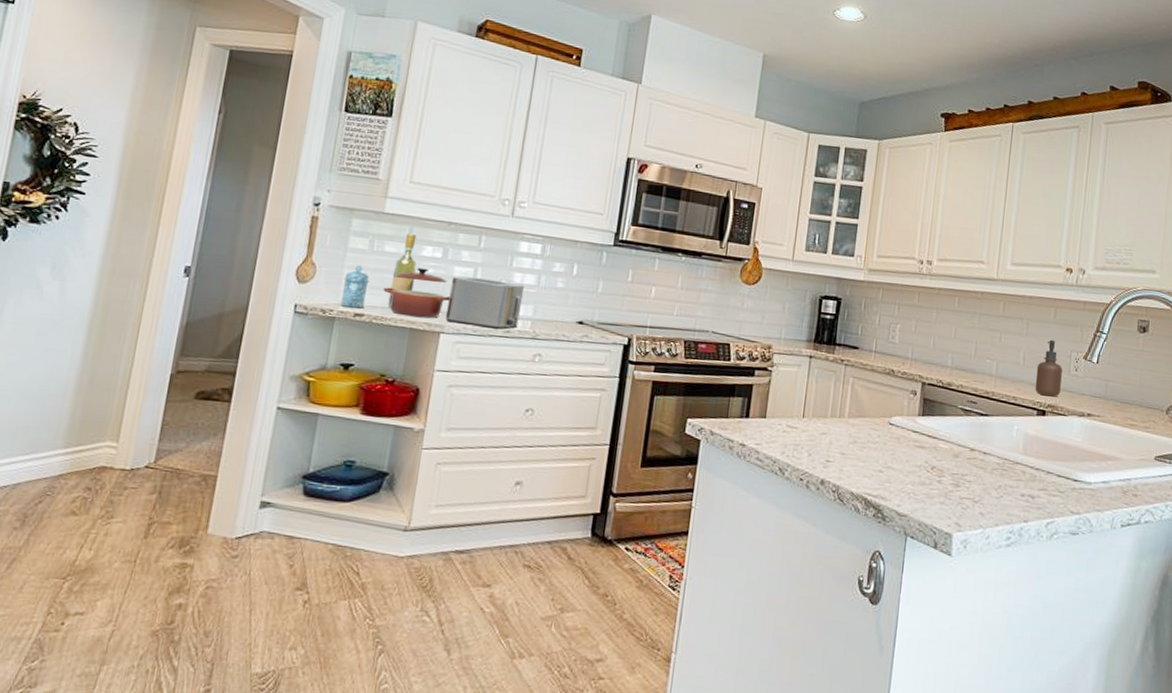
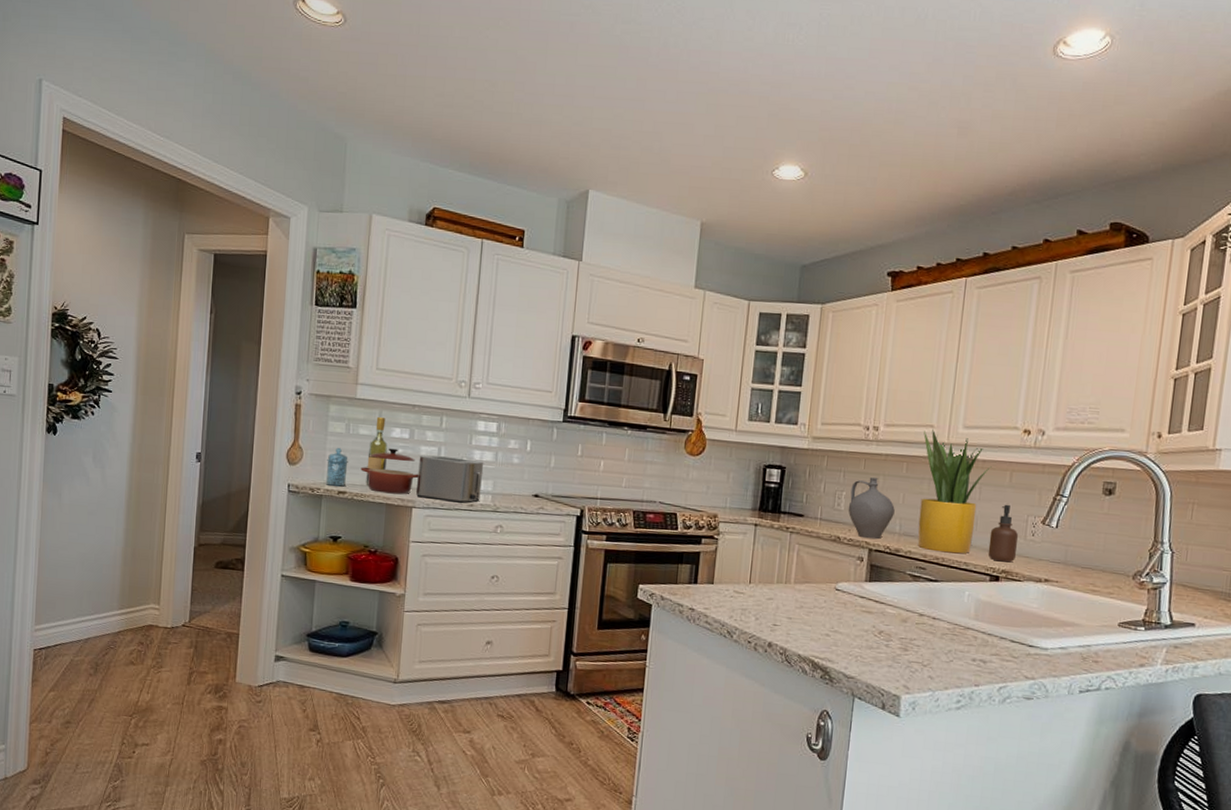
ceramic jug: none [902,311,947,373] -> present [848,477,895,540]
planter: none [969,264,1038,389] -> present [917,429,992,554]

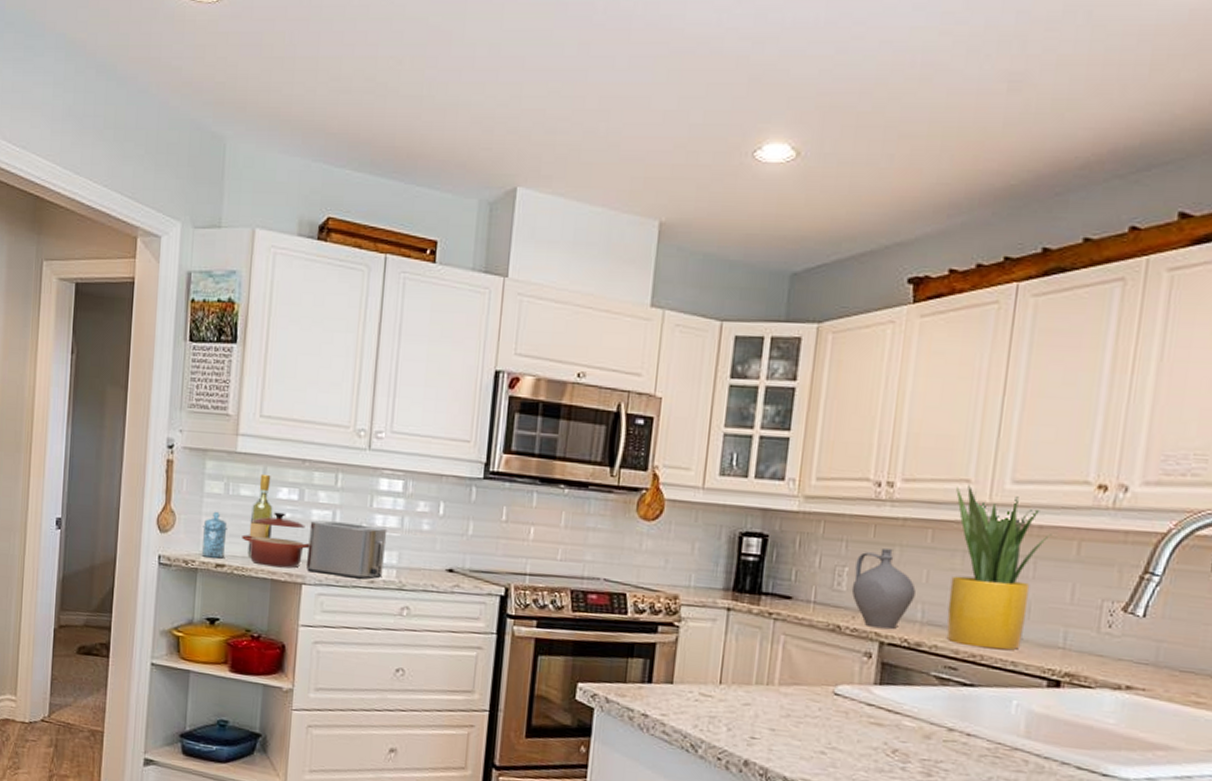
soap dispenser: present [988,504,1018,563] -> none [1045,584,1088,663]

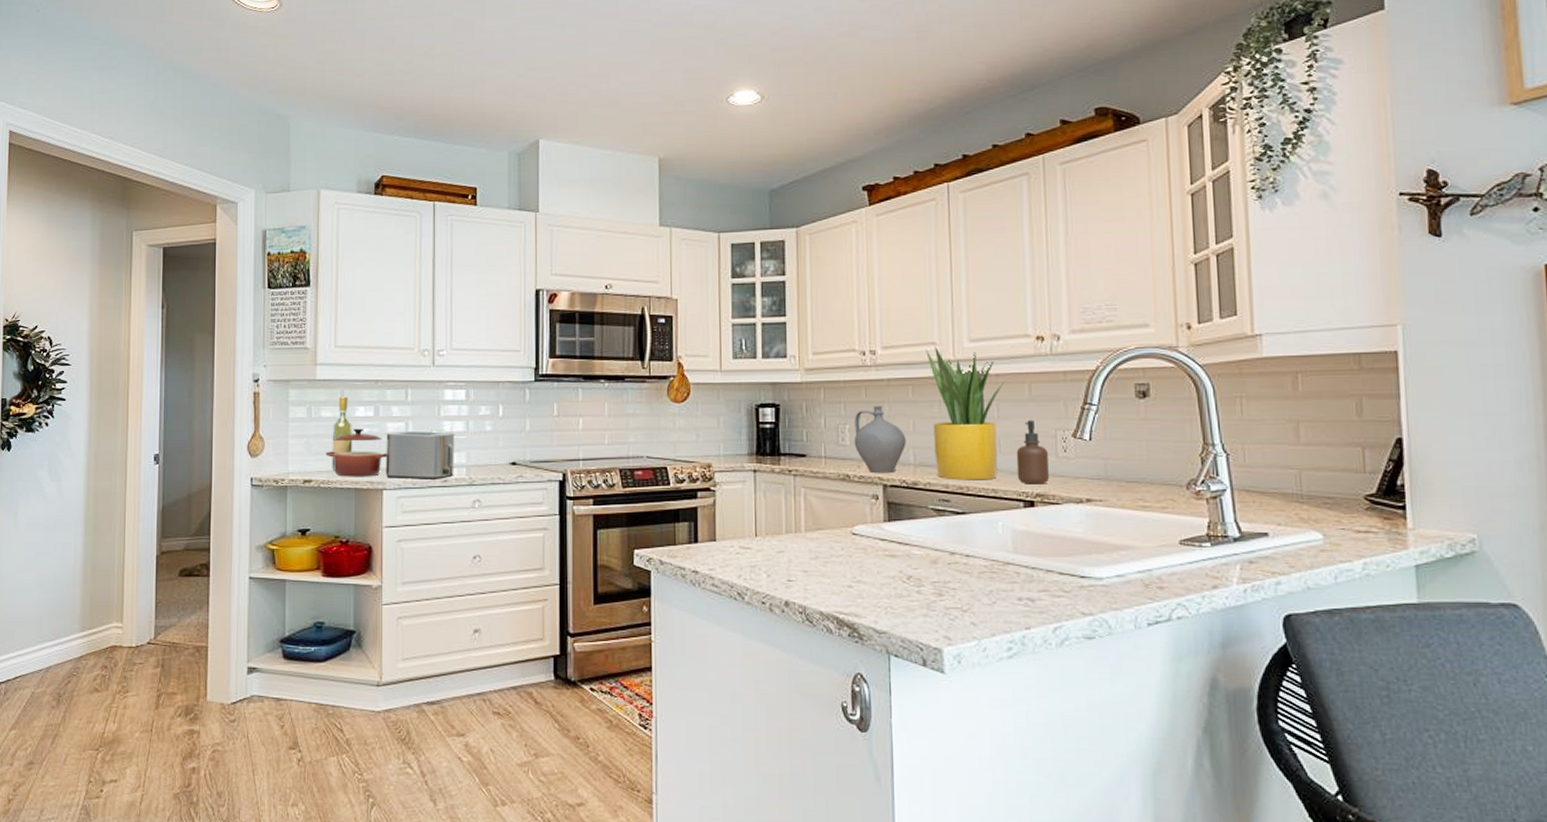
canister: present [201,511,228,559] -> none [289,433,312,475]
soap dispenser: none [1045,584,1088,663] -> present [1016,420,1049,484]

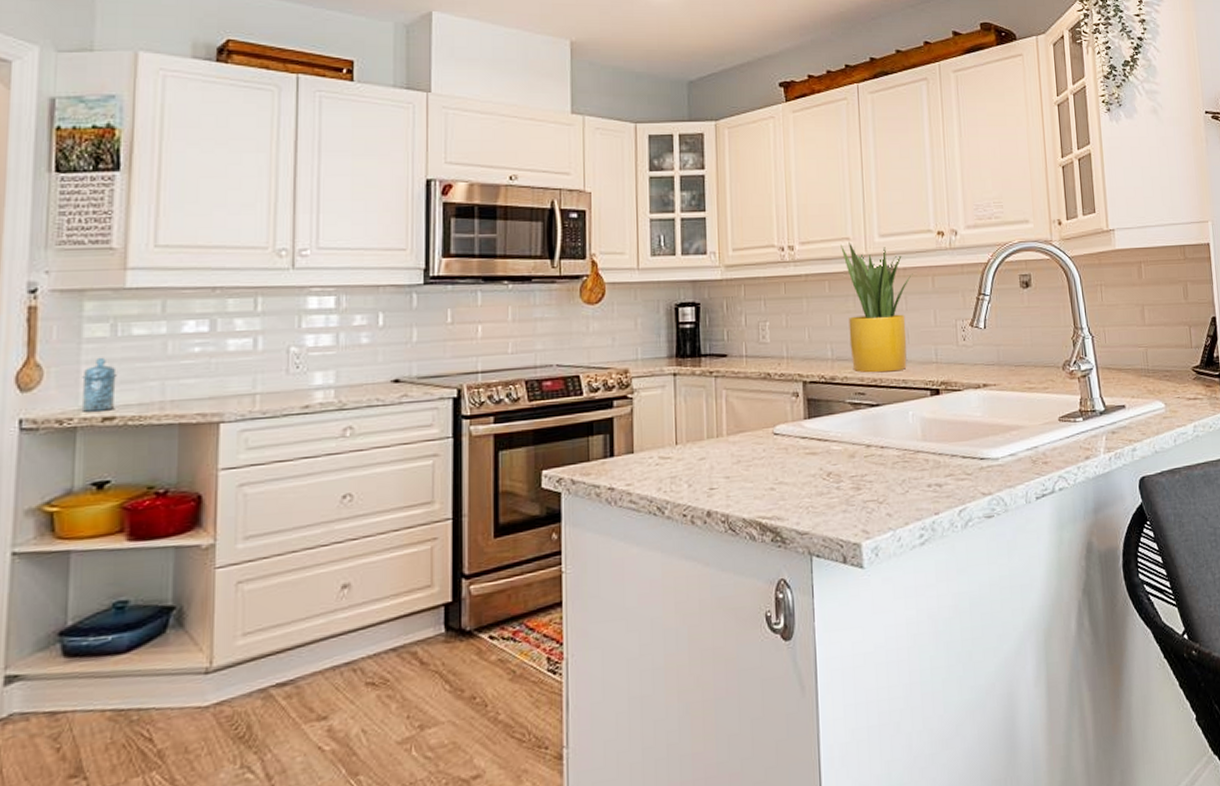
canister: none [289,433,312,475] -> present [81,357,117,412]
saucepan: present [326,428,387,477] -> none [137,347,227,410]
bottle: present [332,396,353,471] -> none [146,308,179,403]
toaster: present [385,430,455,481] -> none [223,347,321,408]
ceramic jug: present [854,406,906,474] -> none [774,302,824,371]
soap dispenser: present [1016,420,1049,484] -> none [923,311,951,373]

